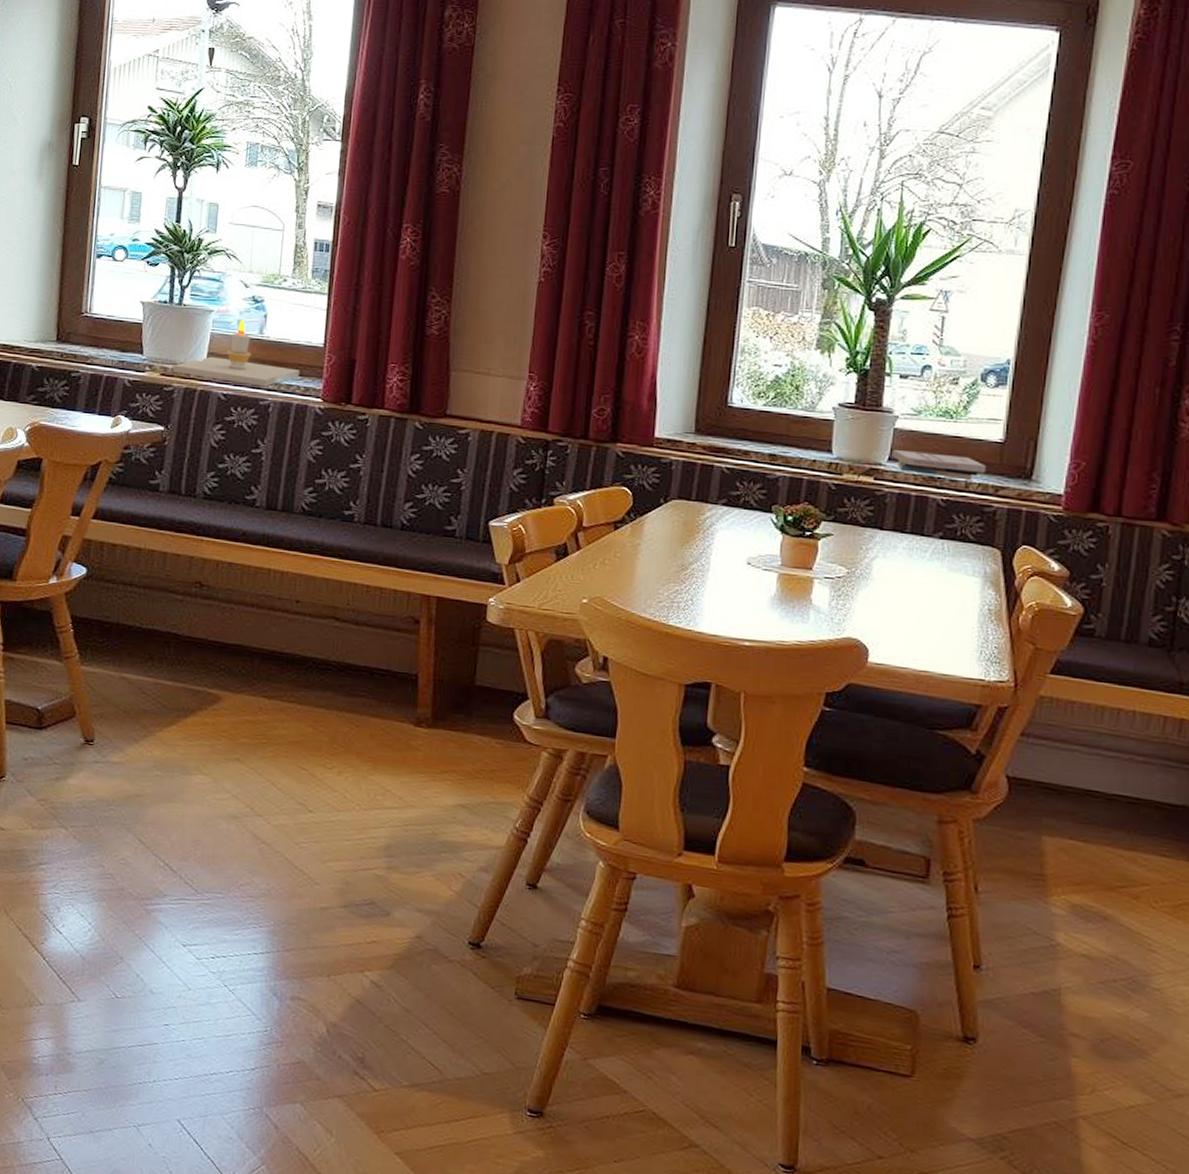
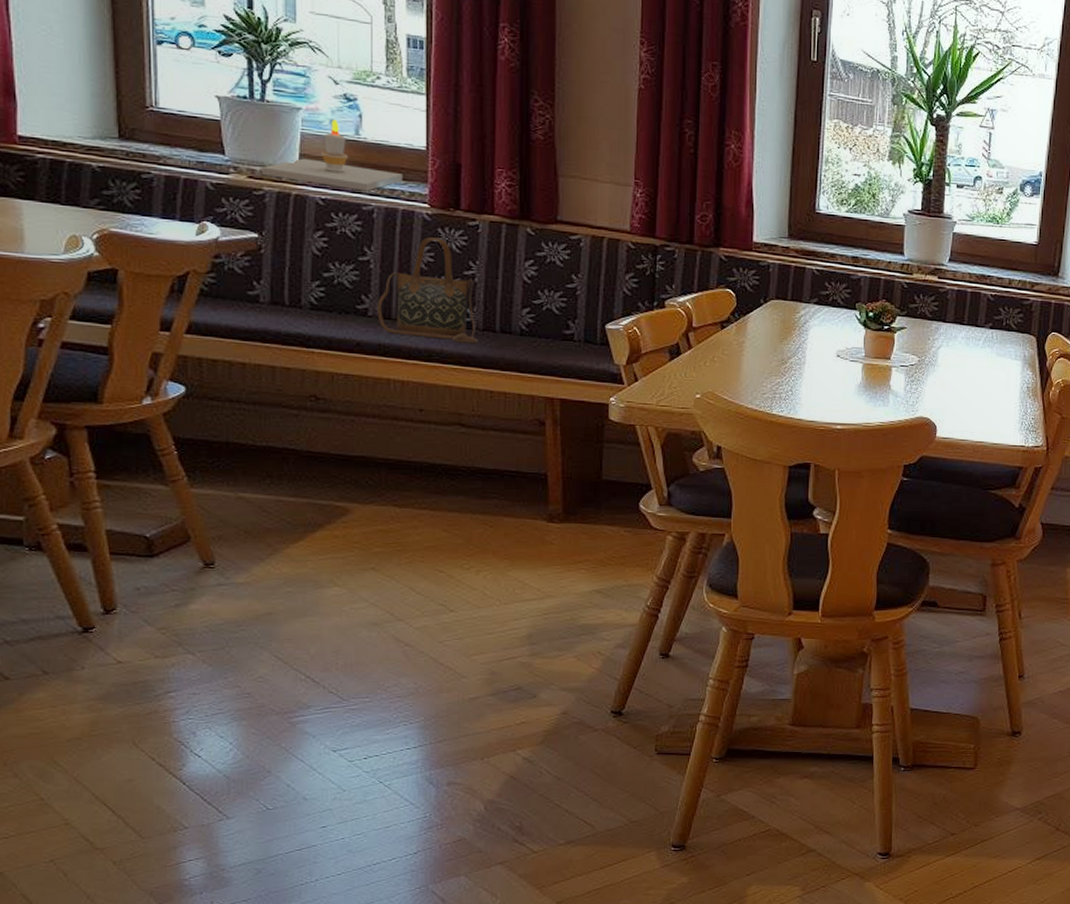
handbag: none [264,430,359,538] -> present [377,237,478,345]
books: present [892,449,986,479] -> none [951,251,1024,277]

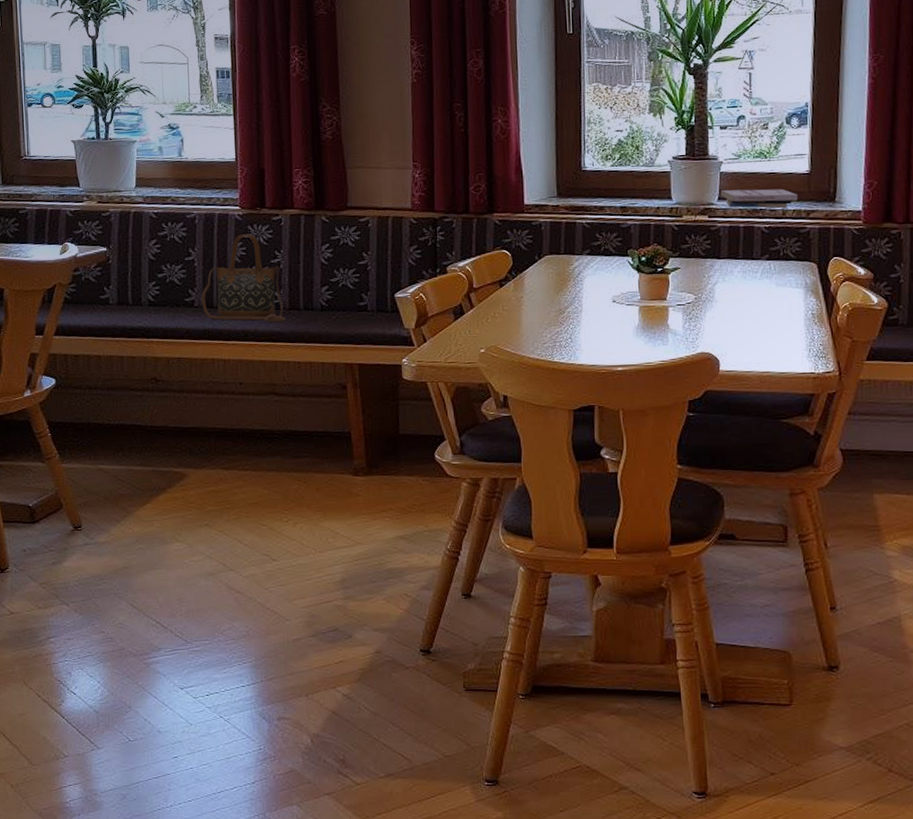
candle: present [262,119,402,192] -> none [108,146,218,203]
books: none [951,251,1024,277] -> present [720,188,798,208]

